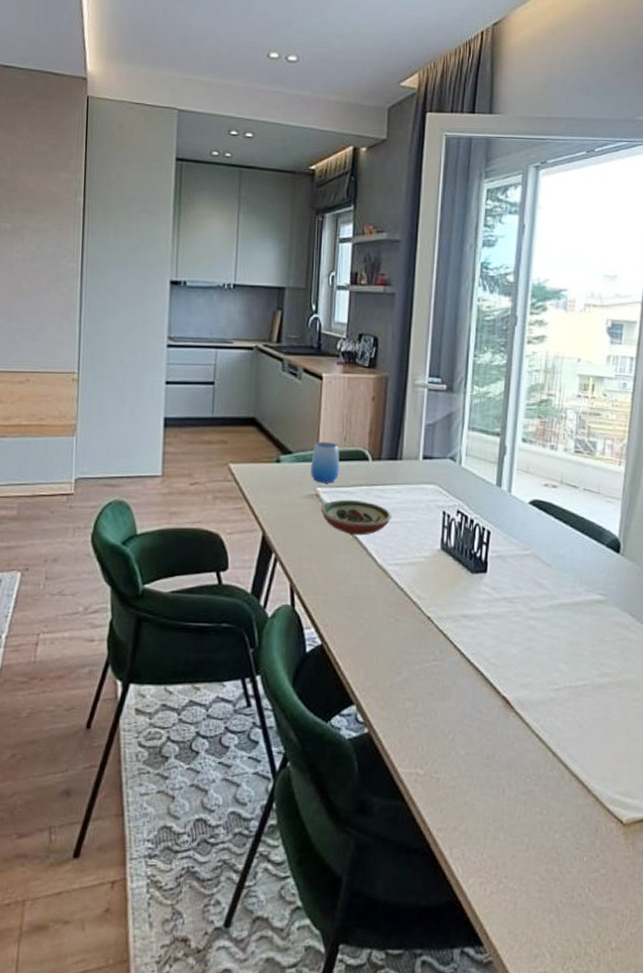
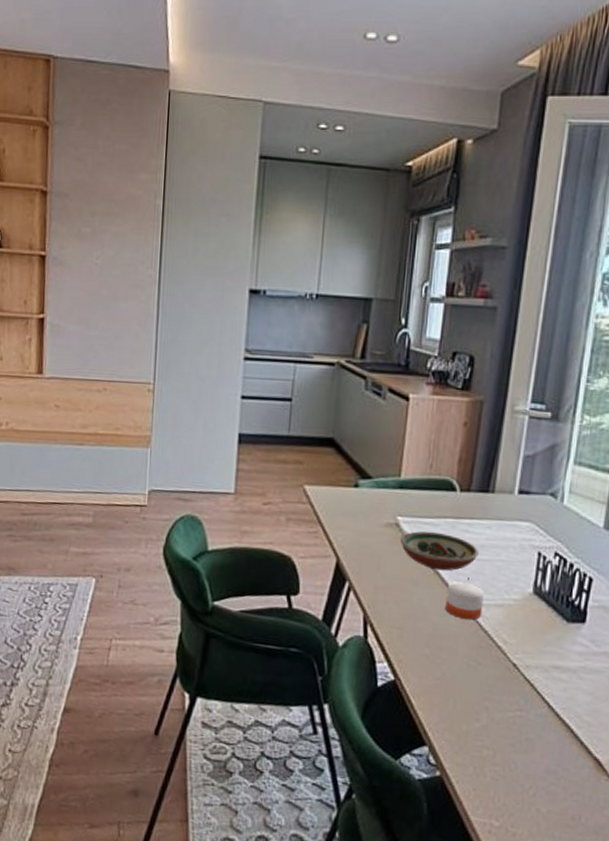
cup: present [311,442,340,483] -> none [391,468,424,513]
candle: none [365,545,399,579] -> present [445,582,485,620]

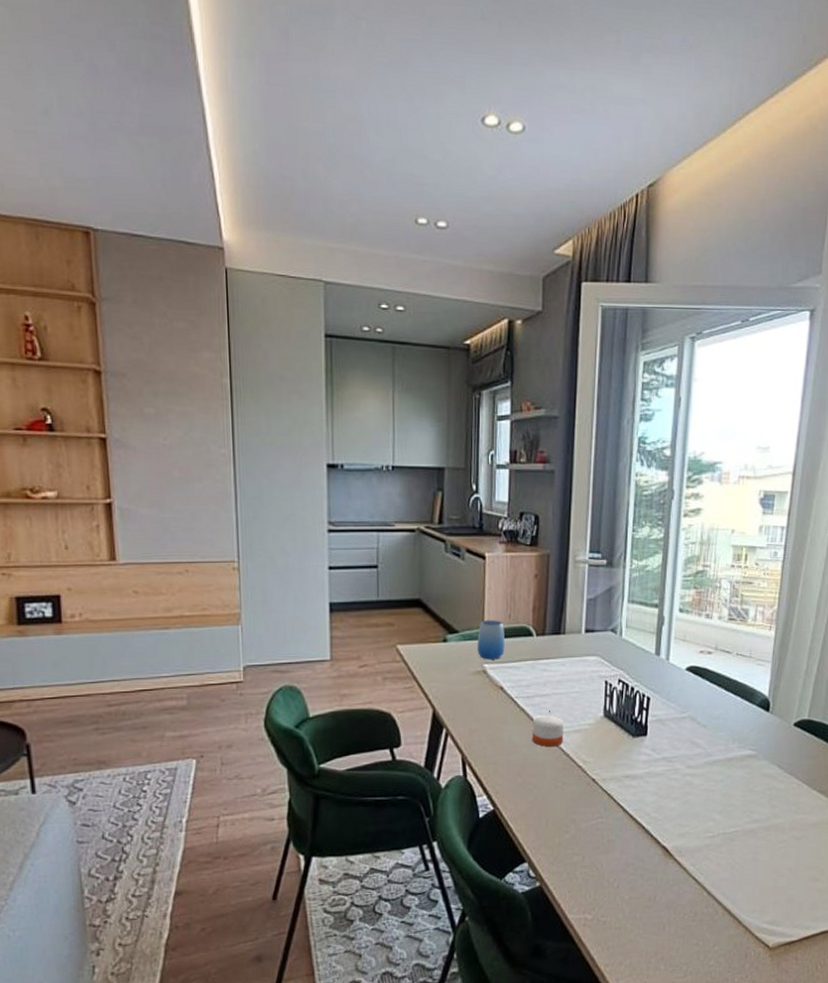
cup: none [391,468,424,513] -> present [477,620,505,660]
decorative bowl: present [399,531,479,571] -> none [488,674,556,708]

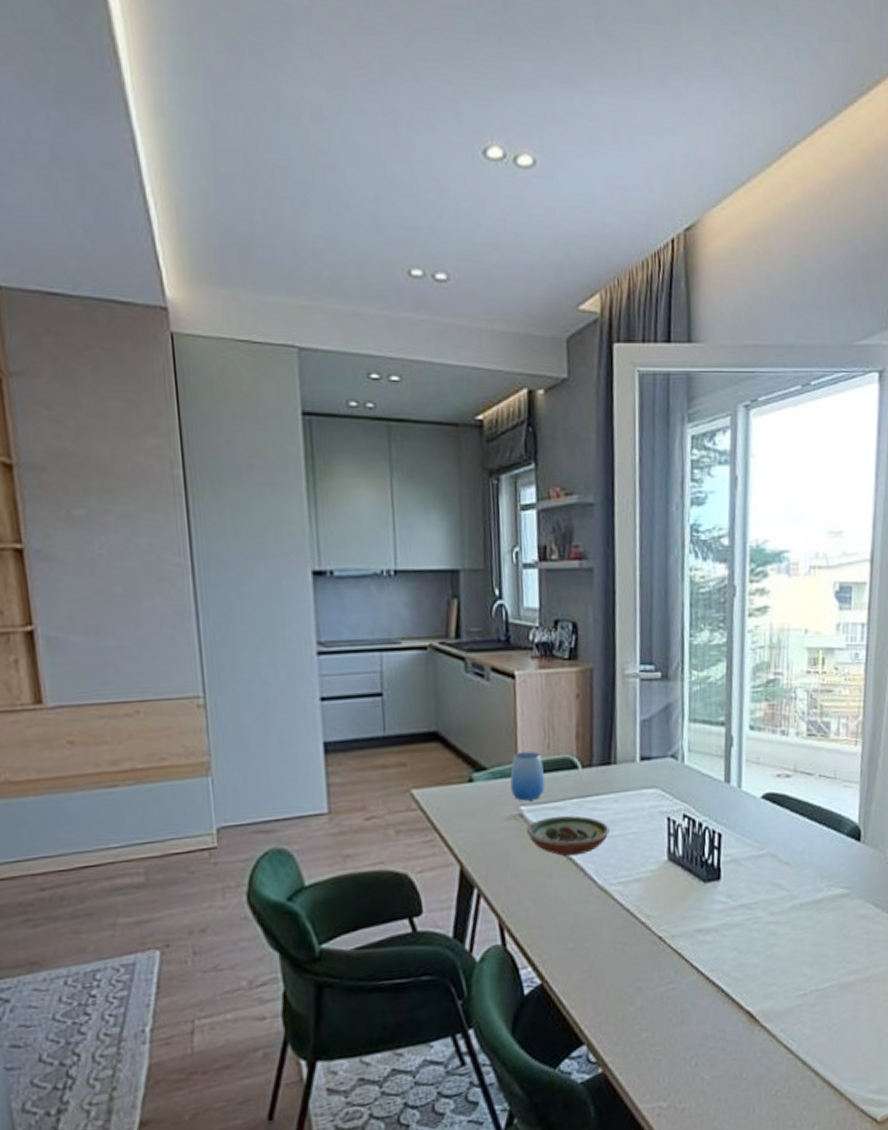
decorative bowl: none [488,674,556,708] -> present [526,815,610,857]
candle: present [532,715,565,747] -> none [582,863,622,902]

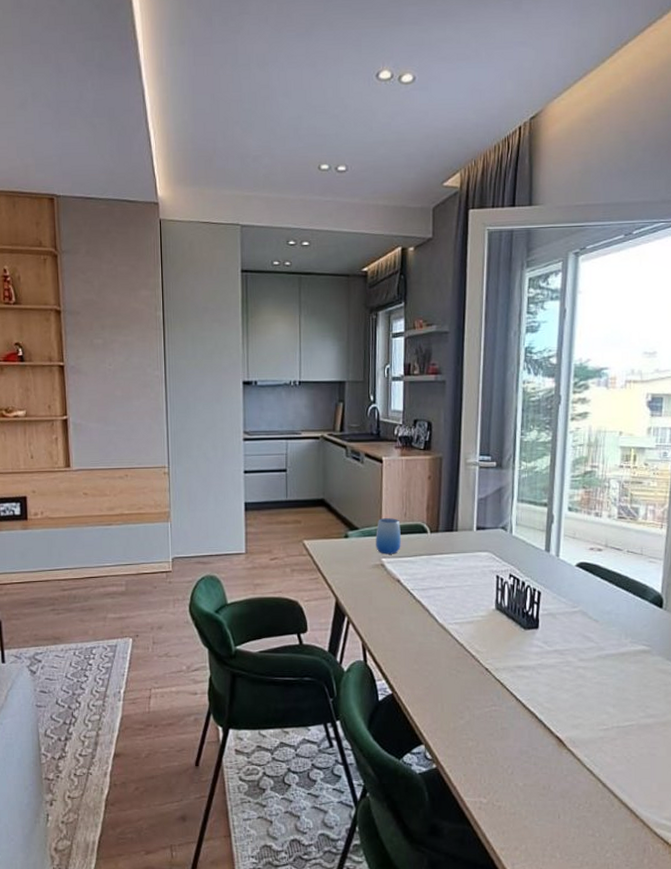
decorative bowl: present [526,815,610,857] -> none [385,568,450,599]

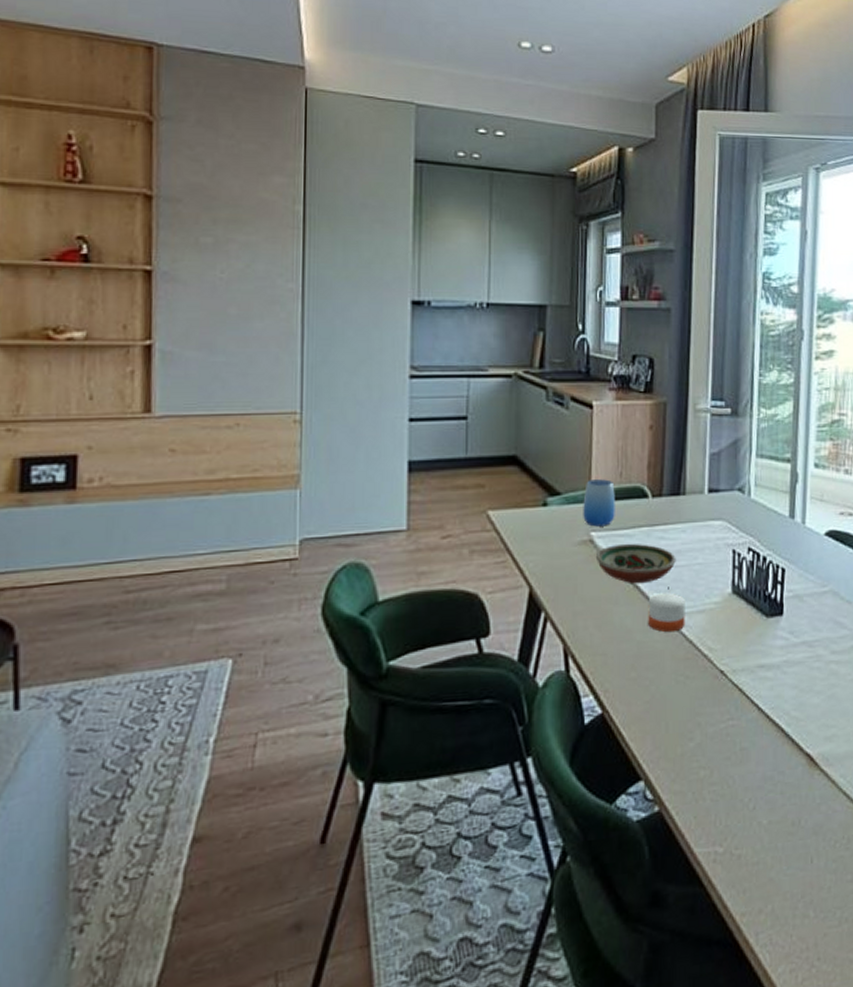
decorative bowl: none [385,568,450,599] -> present [595,543,676,584]
candle: none [427,607,458,636] -> present [648,593,686,632]

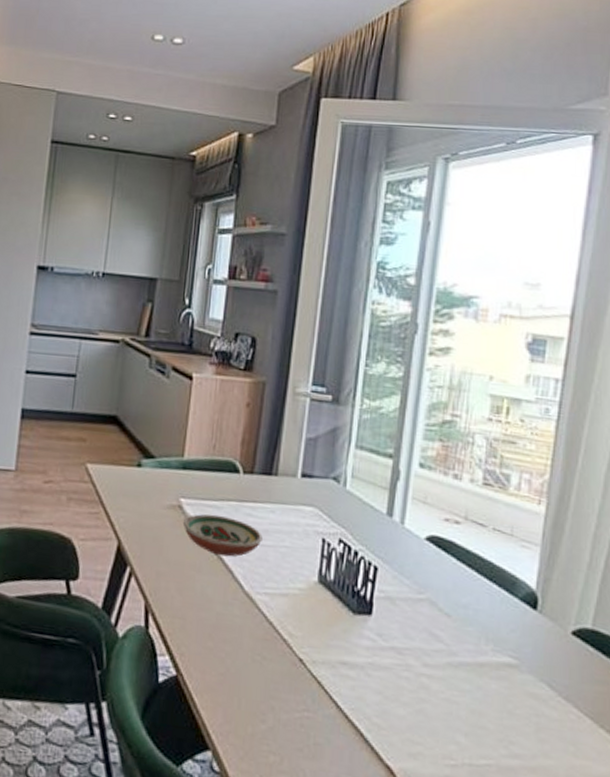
cup: present [583,479,615,527] -> none [174,448,208,495]
candle: present [648,593,686,632] -> none [229,568,270,610]

